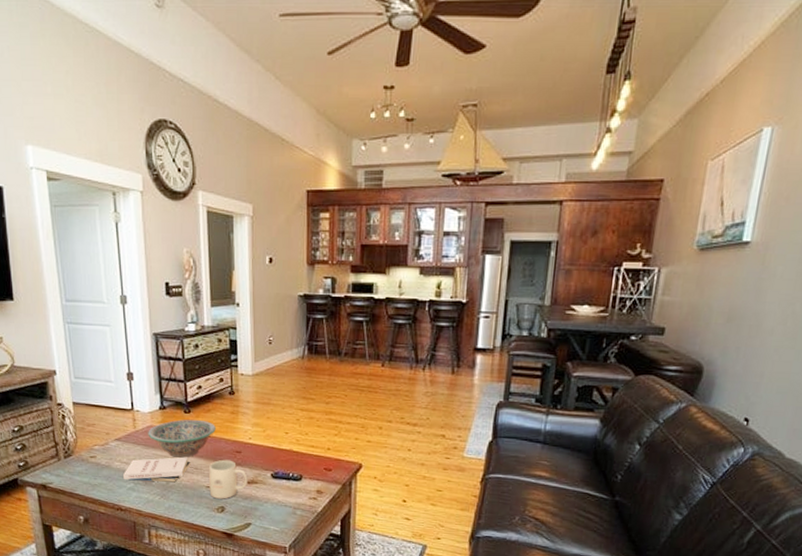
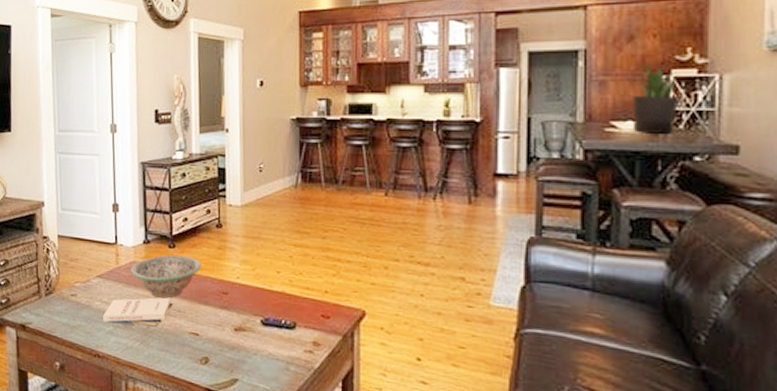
mug: present [208,459,248,499] -> none [191,301,235,349]
planter: none [588,256,628,317] -> present [632,63,680,134]

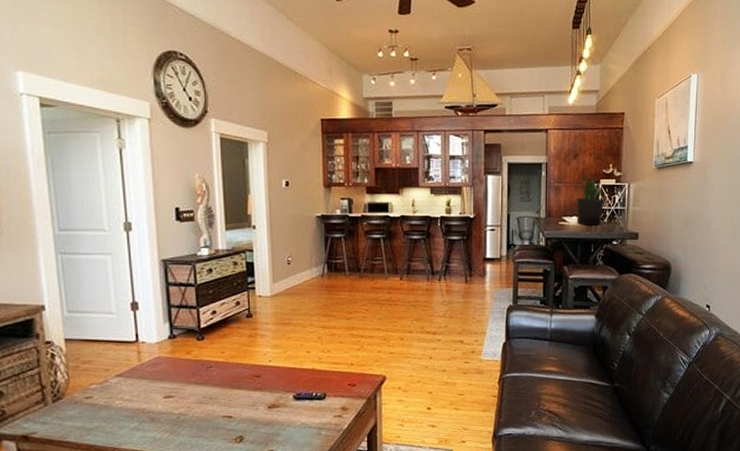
books: present [102,297,174,327] -> none [124,387,205,420]
decorative bowl: present [130,254,201,299] -> none [155,346,232,389]

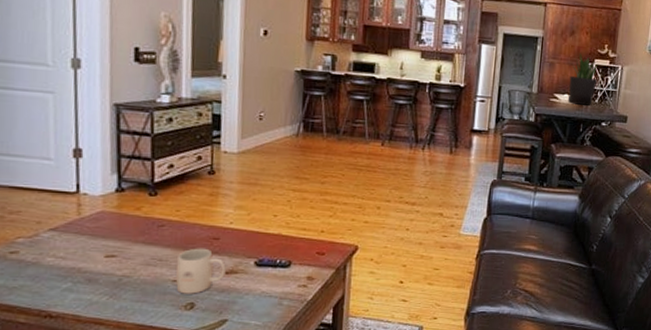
mug: none [224,385,268,428] -> present [175,248,226,294]

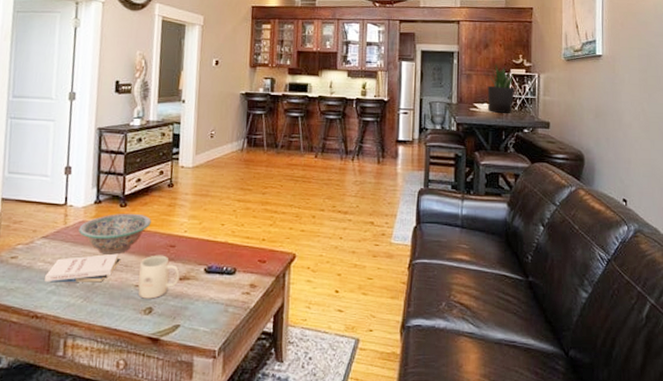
books: none [56,247,154,279] -> present [44,253,121,283]
decorative bowl: none [97,202,189,248] -> present [78,213,151,255]

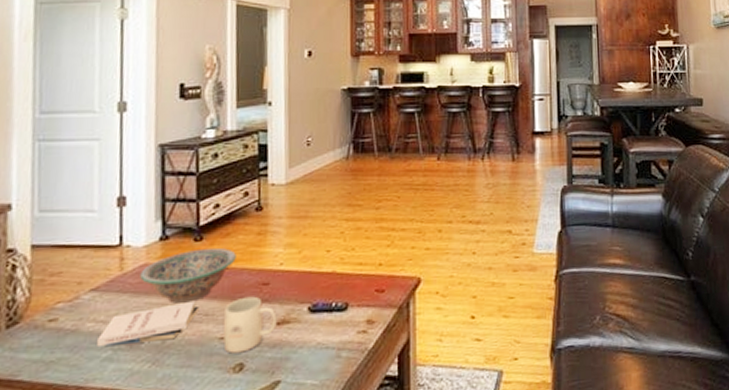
planter: present [487,64,516,113] -> none [632,36,663,92]

